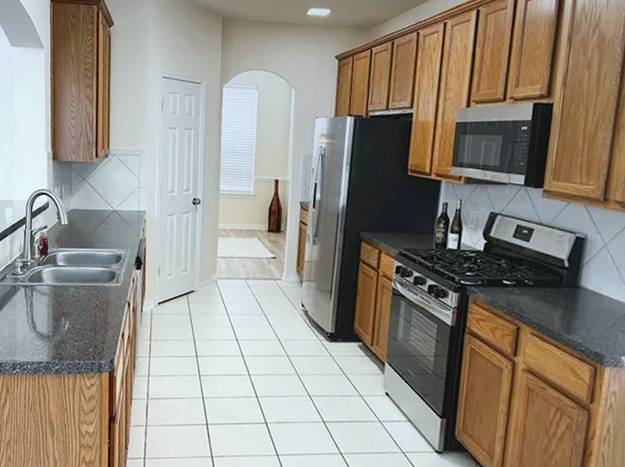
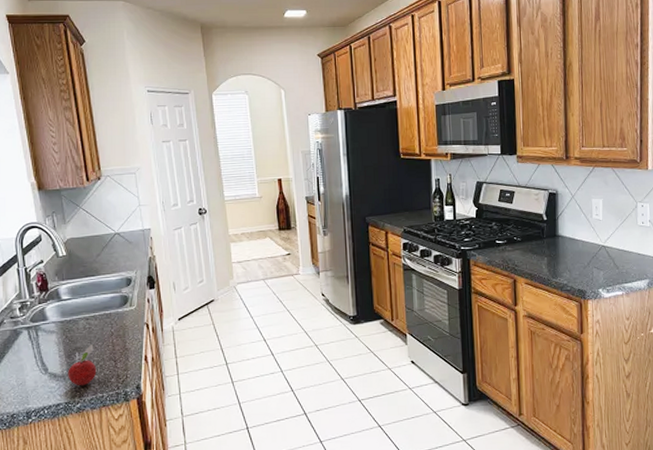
fruit: none [52,312,79,350] -> present [68,344,97,386]

